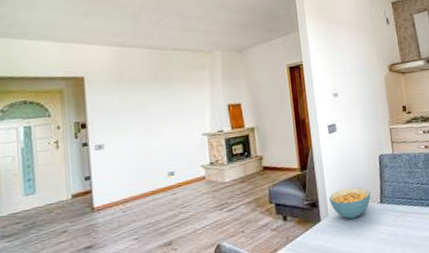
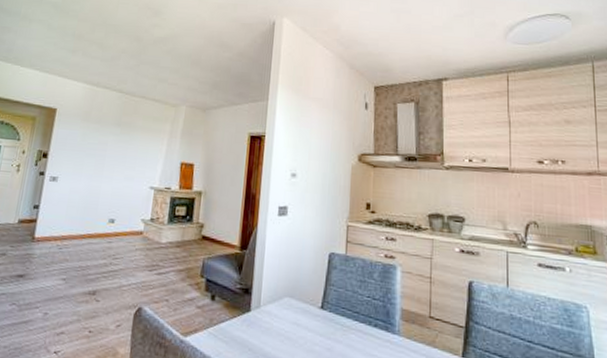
cereal bowl: present [329,187,371,219] -> none [264,281,312,319]

